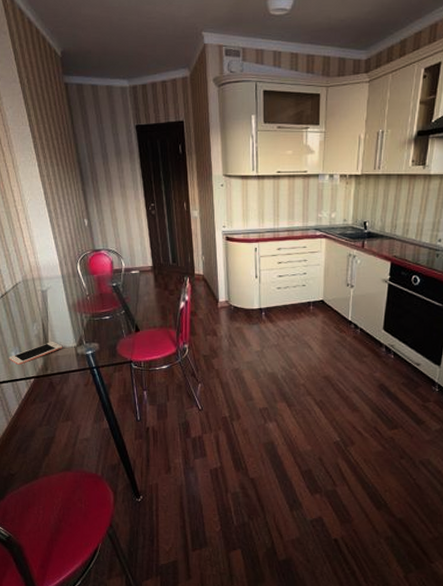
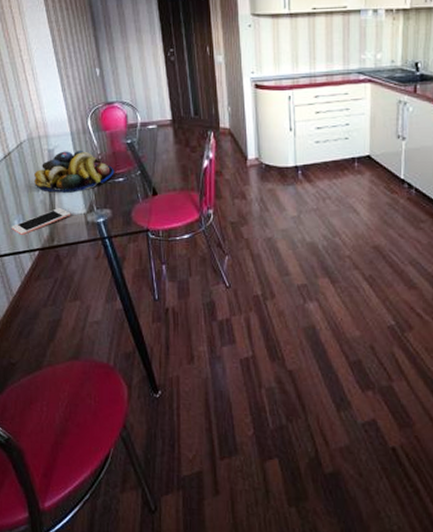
fruit bowl: none [29,291,101,329] -> present [34,150,114,194]

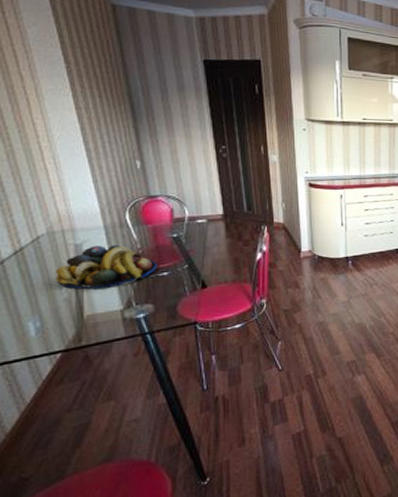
cell phone: present [11,208,71,235] -> none [23,306,104,338]

